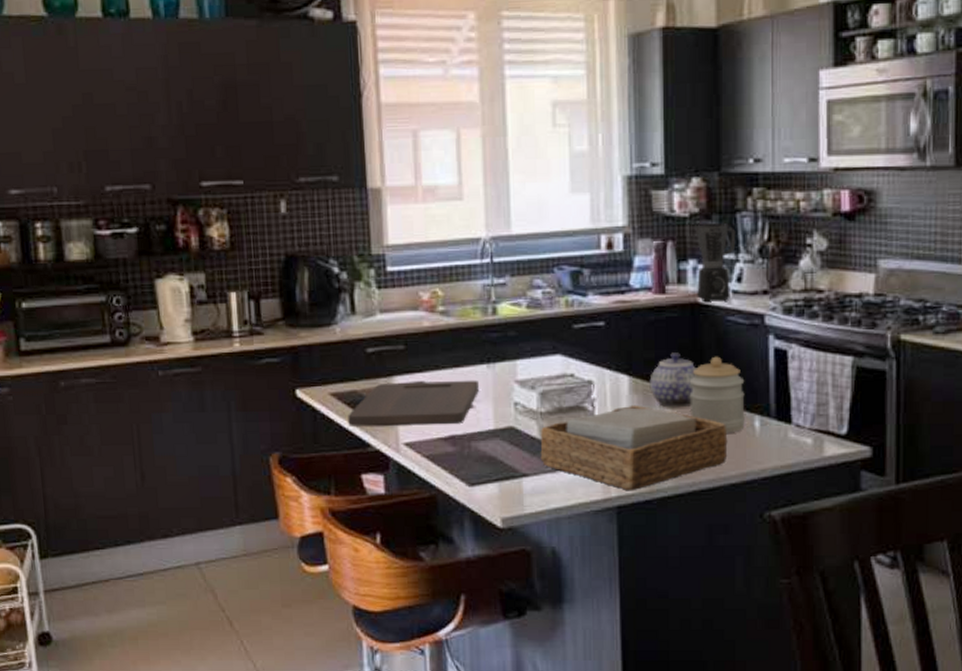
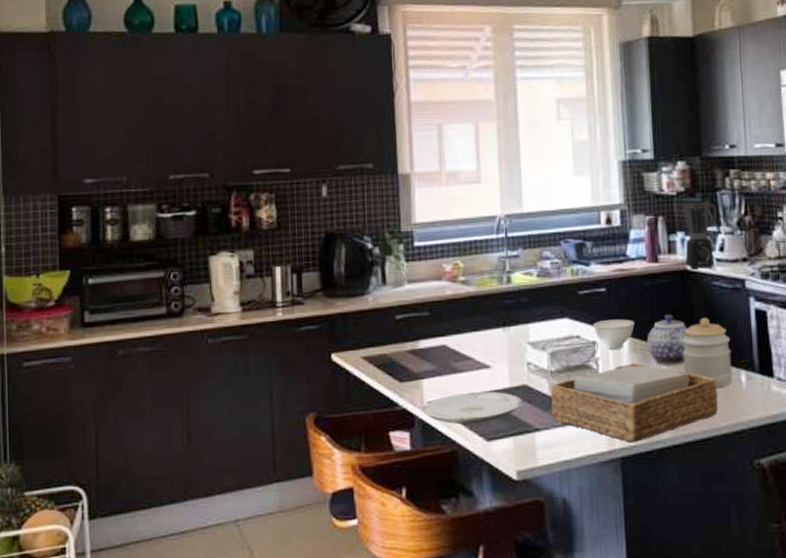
cutting board: present [348,380,480,426] -> none [378,342,496,387]
plate: none [397,433,508,467] -> present [422,391,522,424]
bowl: none [590,356,636,390] -> present [593,319,635,349]

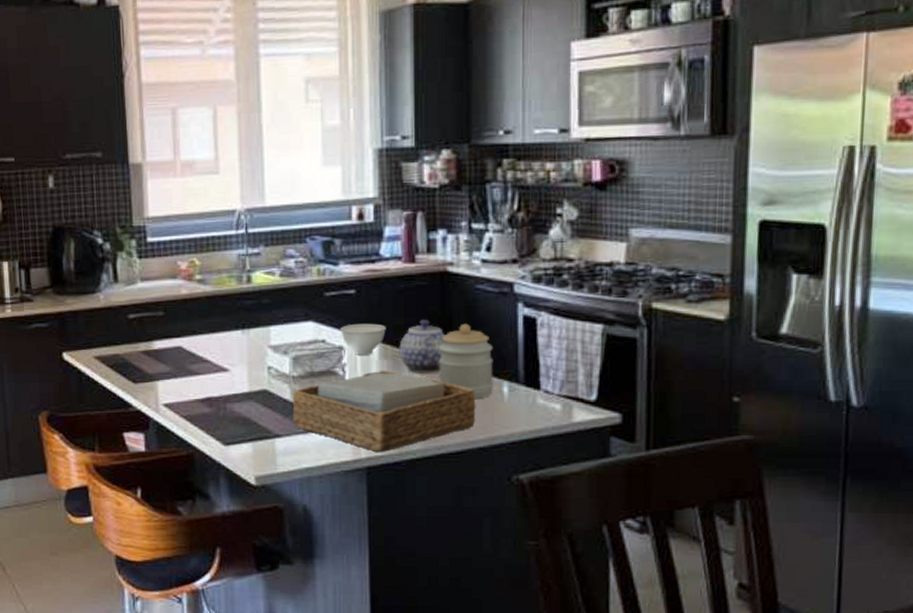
plate: present [422,391,522,424] -> none [157,395,262,427]
blender: present [682,200,717,269] -> none [445,193,486,270]

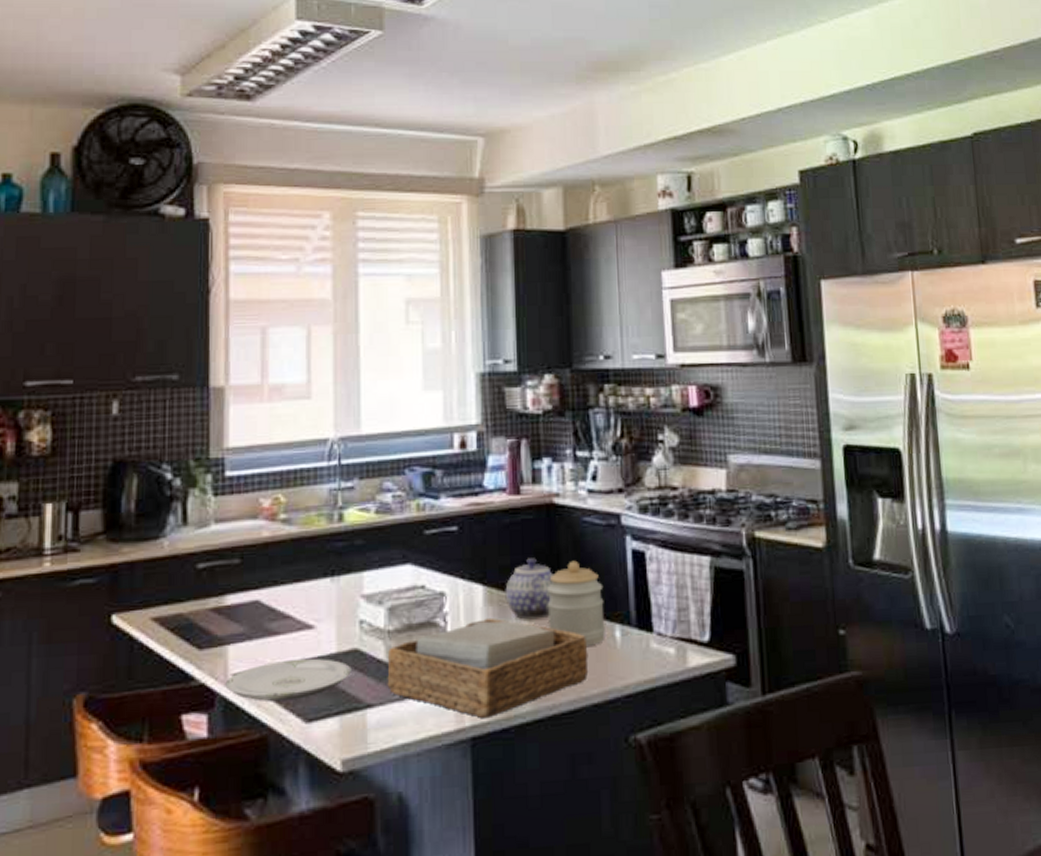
plate: none [157,395,262,427] -> present [225,658,352,701]
bowl: present [341,323,386,355] -> none [442,564,491,602]

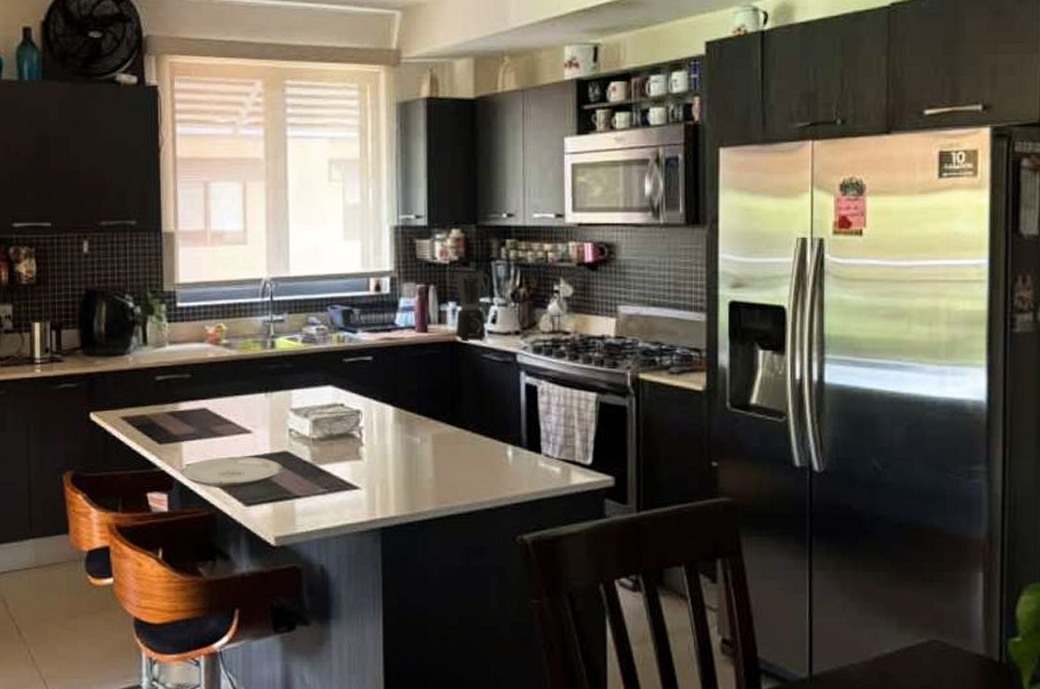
napkin holder: present [387,617,589,719] -> none [312,433,483,514]
teapot: present [505,558,555,620] -> none [412,386,456,437]
jar: present [546,560,605,646] -> none [448,390,499,461]
blender: none [549,419,589,502] -> present [454,269,491,340]

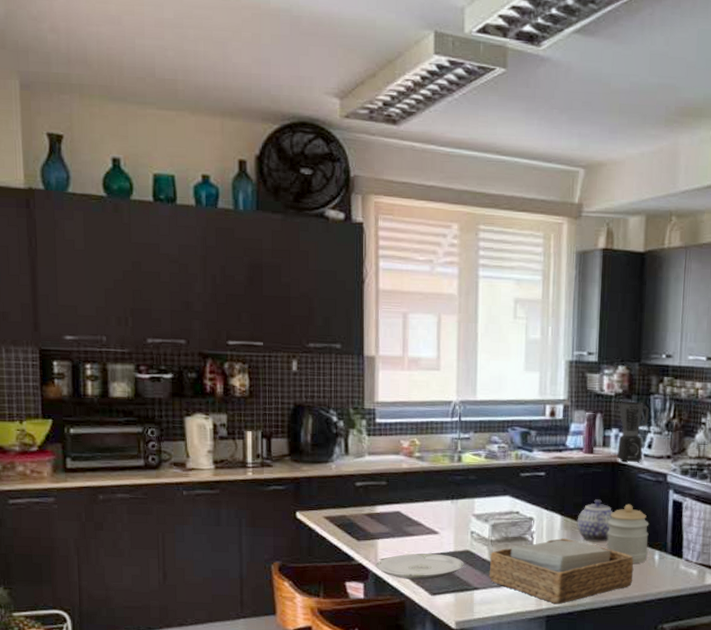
napkin holder: none [312,433,483,514] -> present [489,538,634,605]
teapot: none [412,386,456,437] -> present [576,499,614,542]
jar: none [448,390,499,461] -> present [606,504,649,564]

